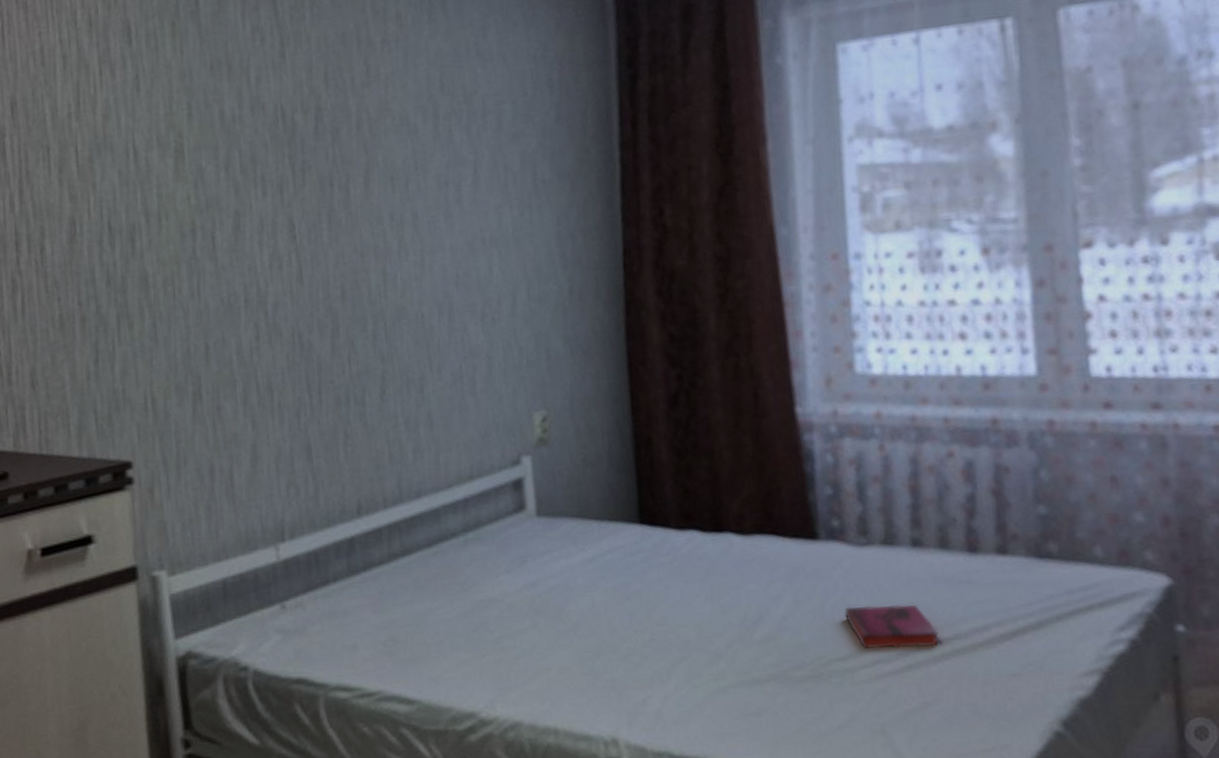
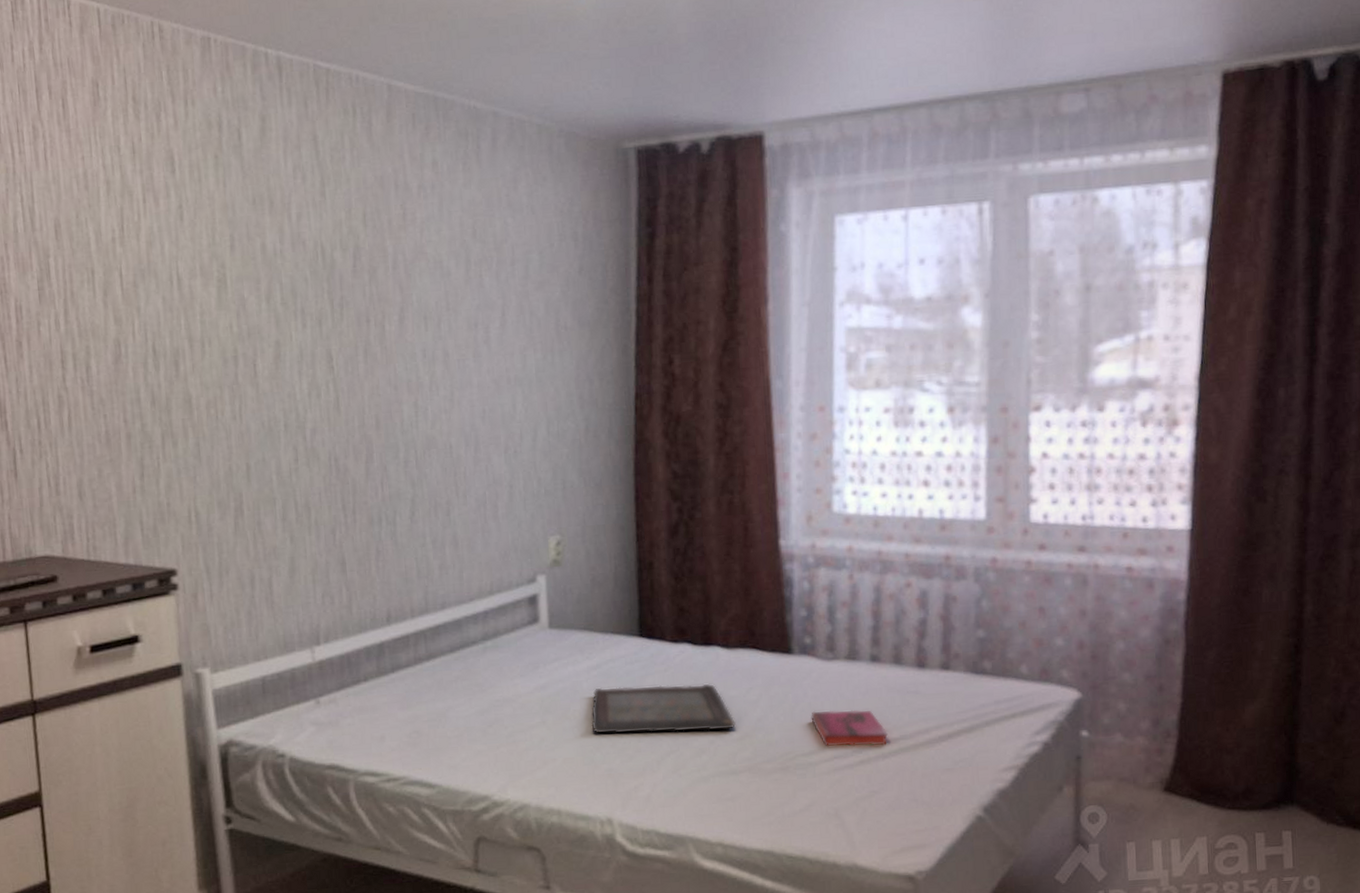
serving tray: none [588,576,756,638] -> present [591,683,736,734]

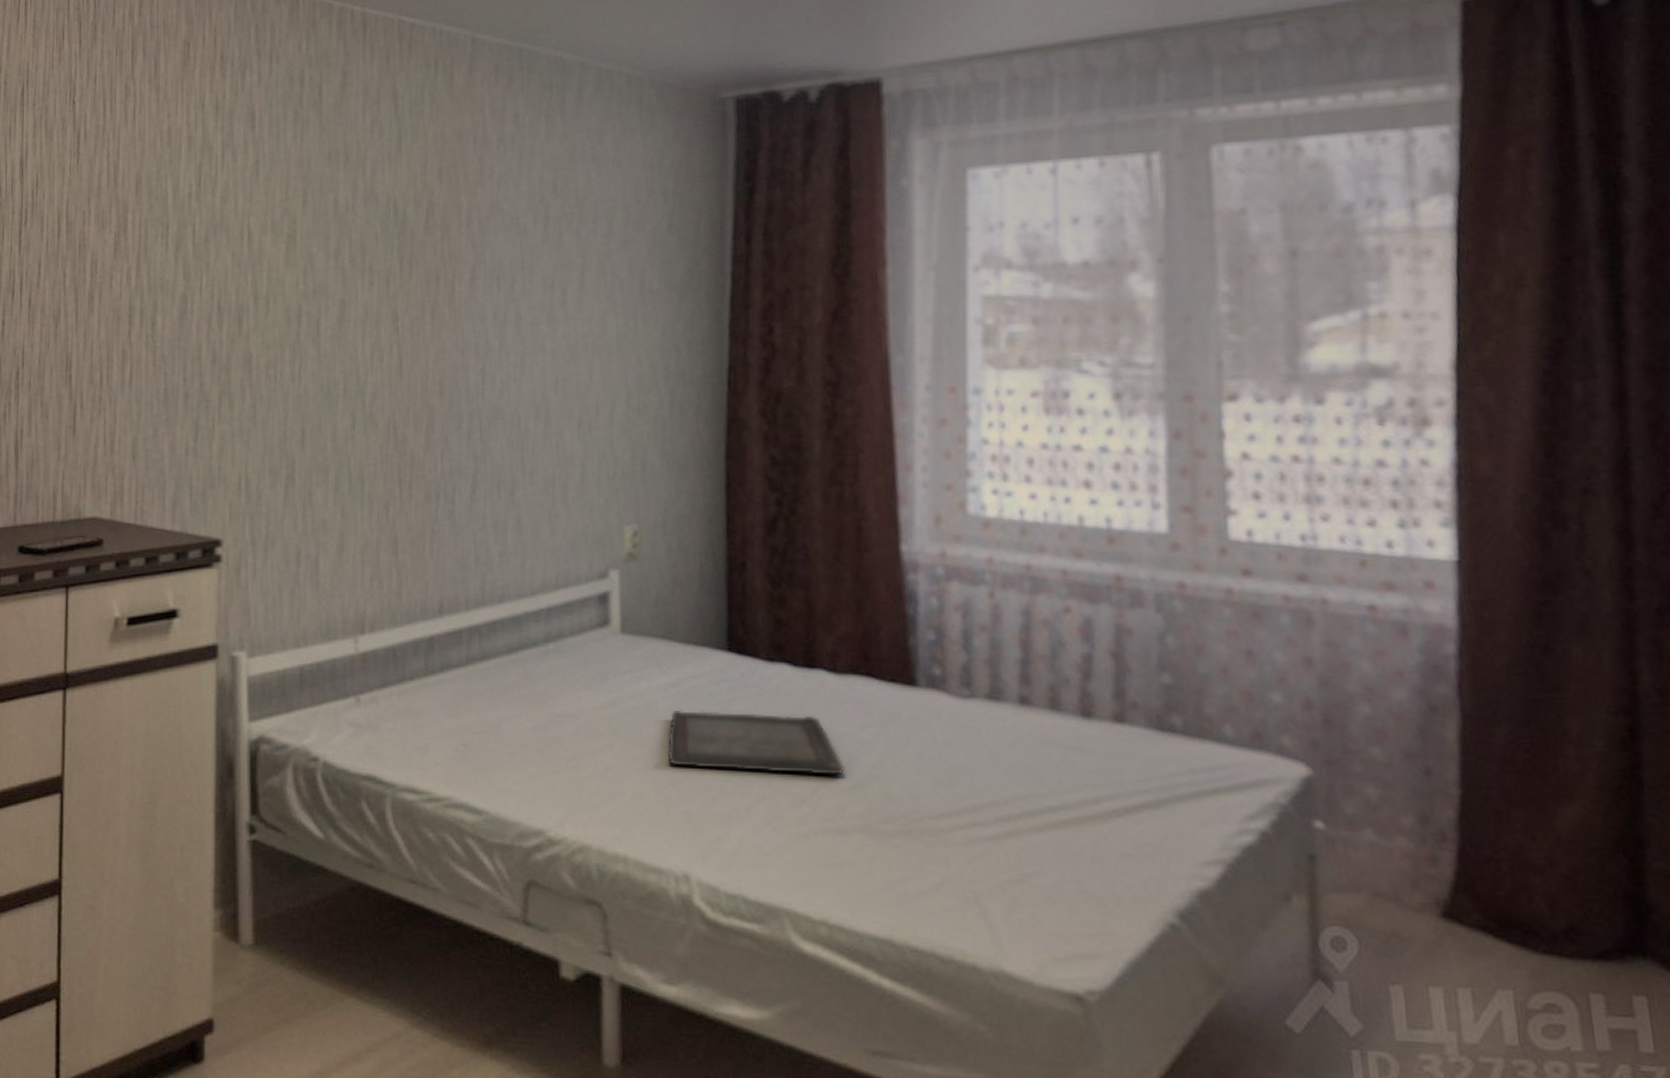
hardback book: present [811,710,888,747] -> none [941,762,1044,815]

